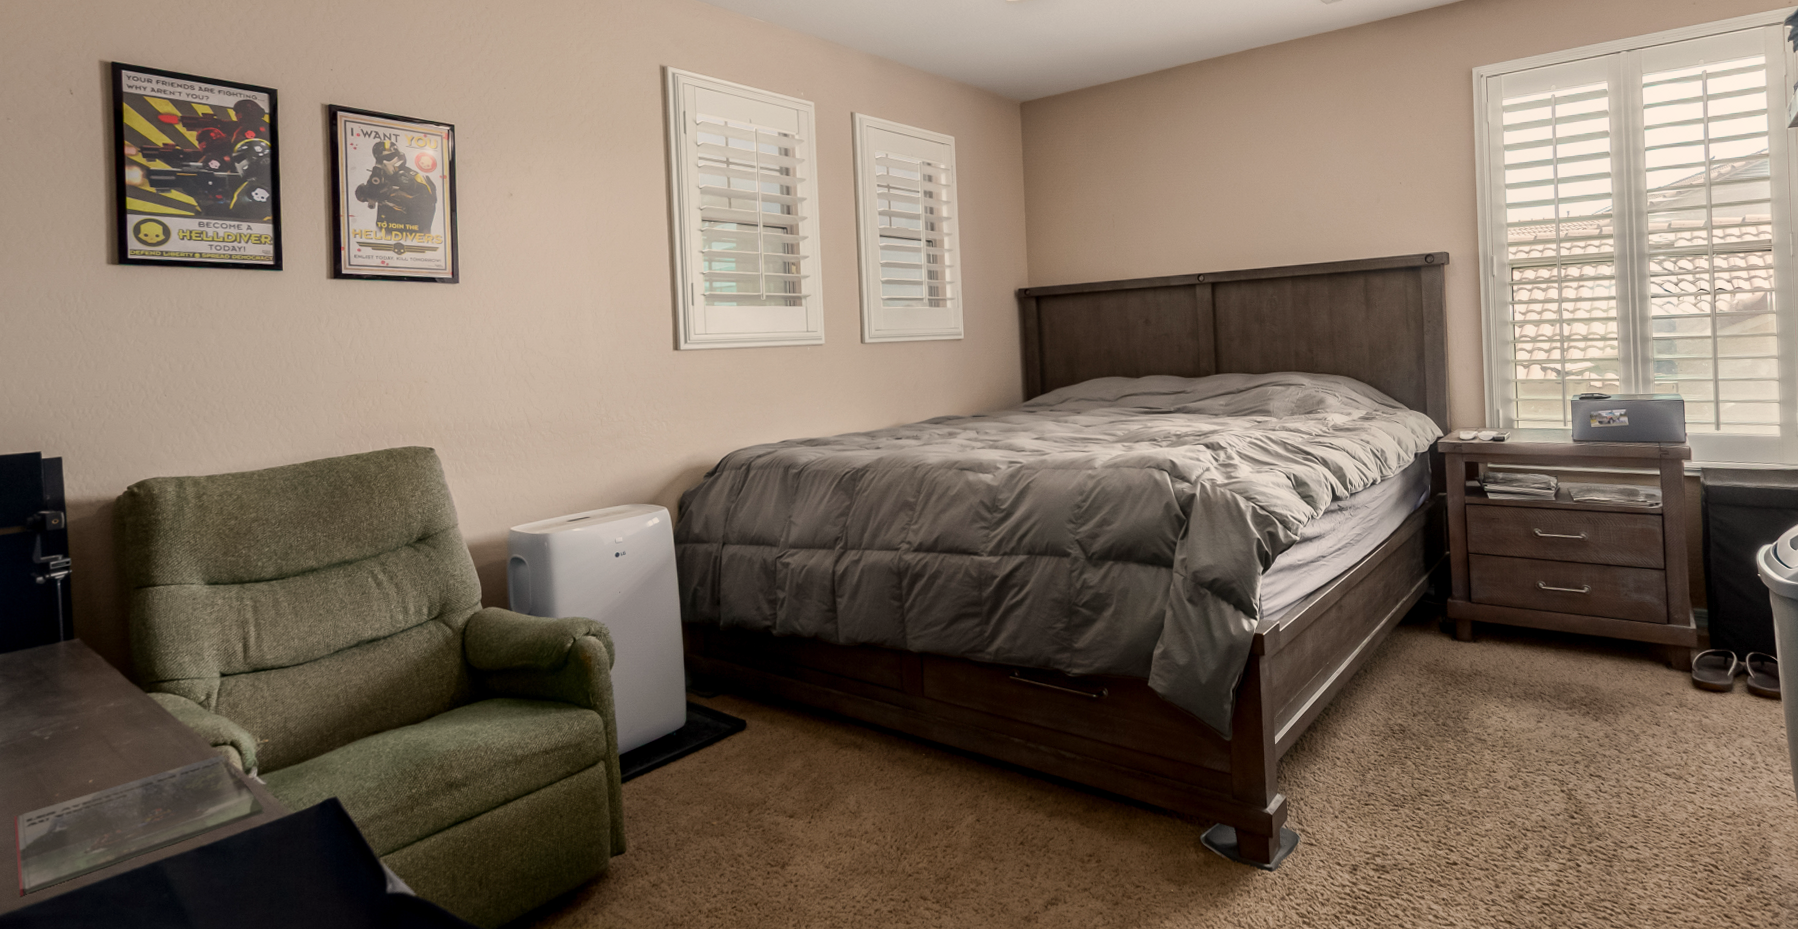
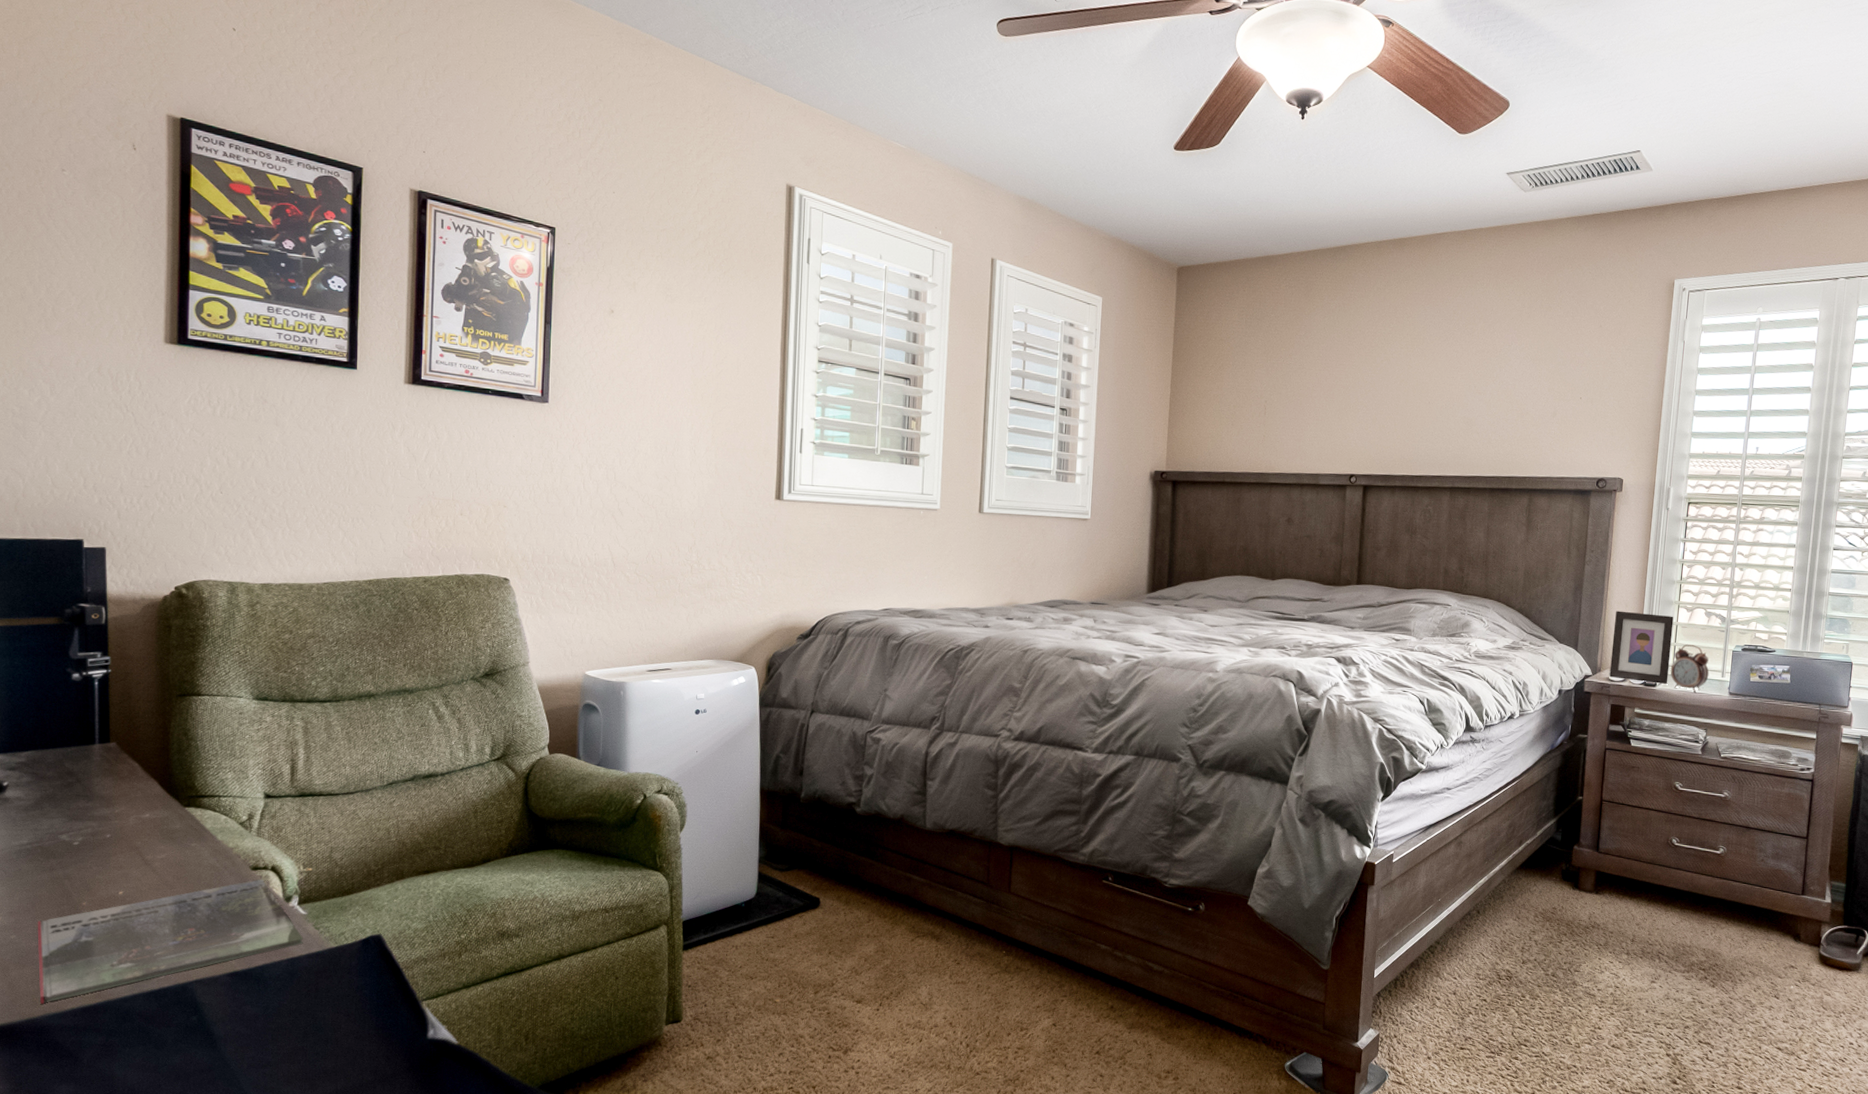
picture frame: none [1458,373,1515,438] -> present [1609,610,1674,684]
alarm clock: none [1515,399,1553,443] -> present [1670,644,1710,692]

